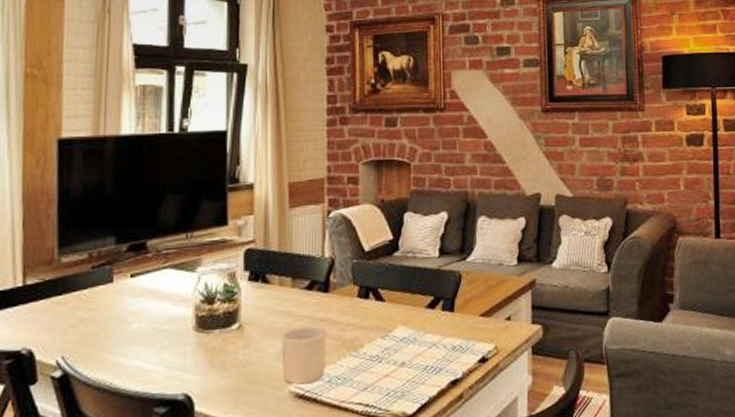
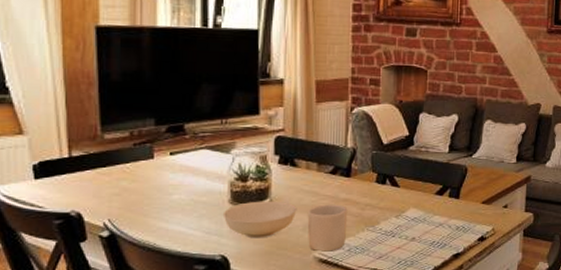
bowl: none [186,324,270,372] -> present [222,201,297,239]

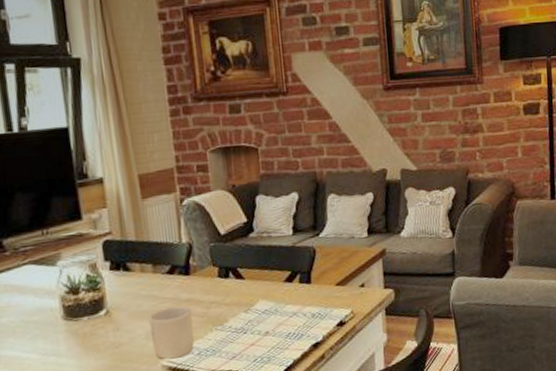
bowl: present [222,201,297,239] -> none [57,310,137,354]

